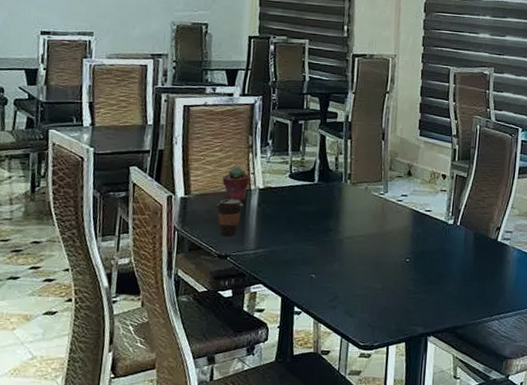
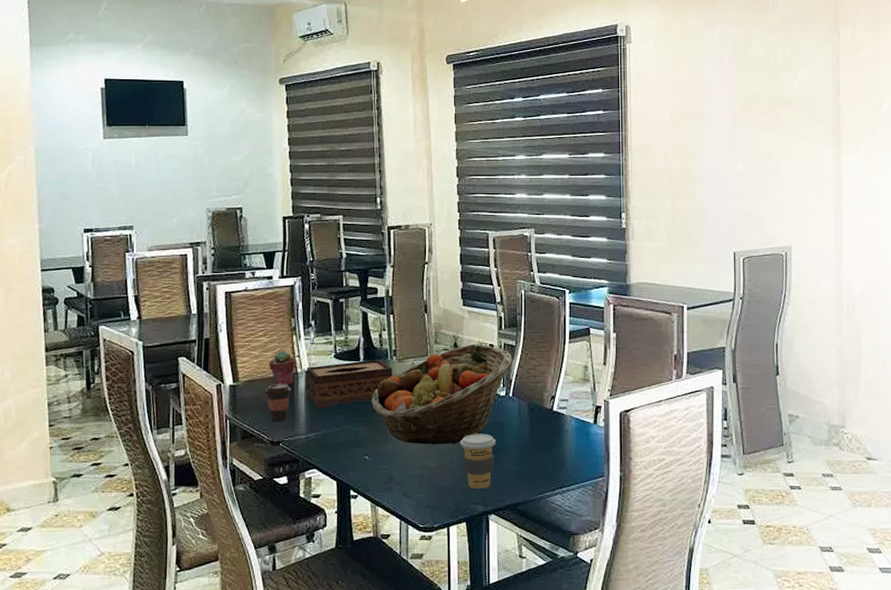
tissue box: none [258,182,346,226] -> present [305,360,393,409]
fruit basket: none [322,173,463,268] -> present [371,344,512,445]
coffee cup: none [406,258,441,312] -> present [460,433,496,490]

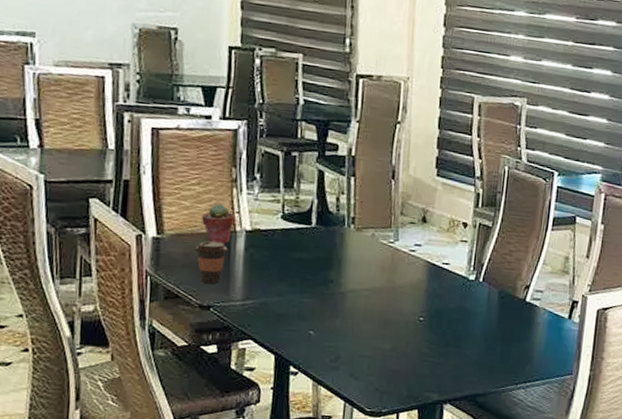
tissue box: present [305,360,393,409] -> none [245,225,350,274]
fruit basket: present [371,344,512,445] -> none [321,220,487,327]
coffee cup: present [460,433,496,490] -> none [419,317,460,377]

